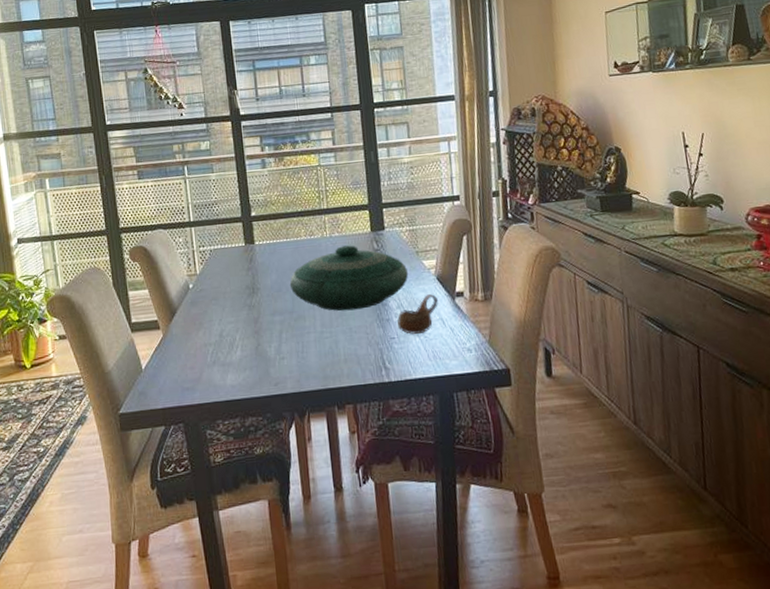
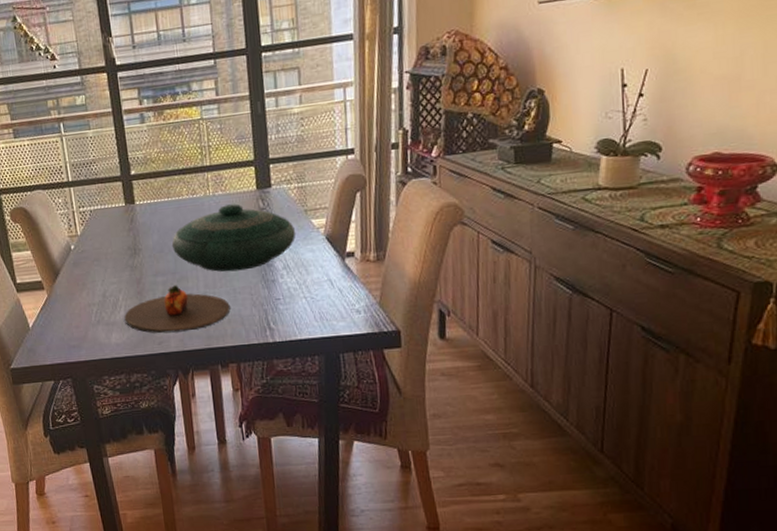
plate: none [240,324,347,374] -> present [124,285,230,334]
cup: present [397,294,438,334] -> none [283,254,327,296]

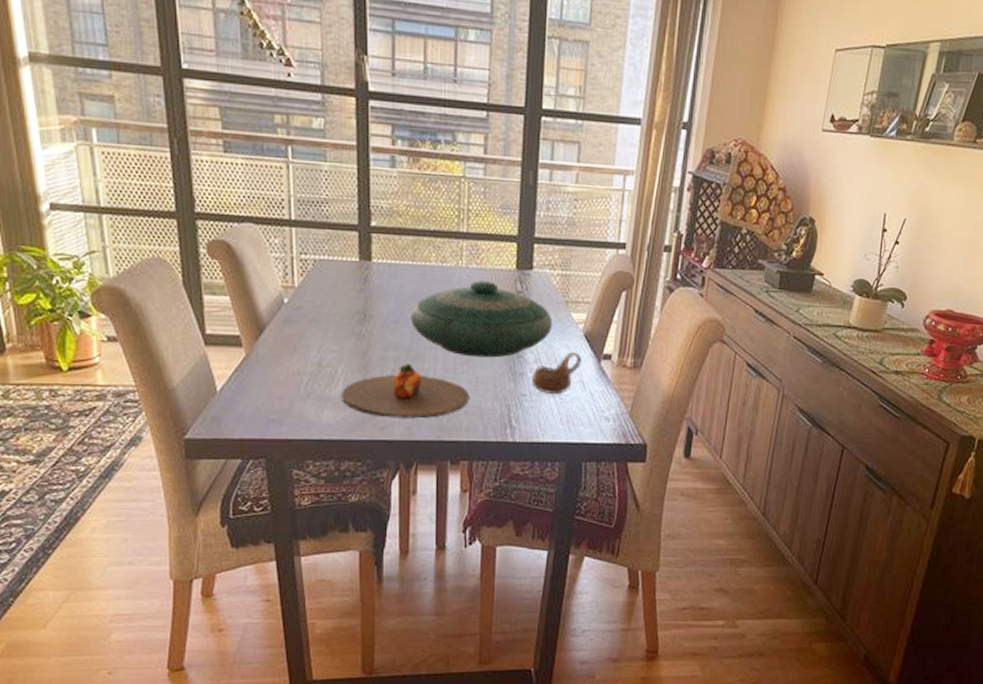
cup: none [283,254,327,296] -> present [532,352,582,395]

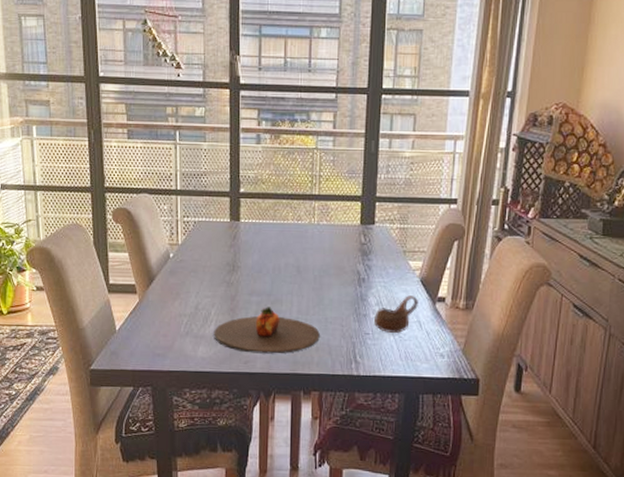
decorative bowl: present [410,281,553,358] -> none [270,235,393,301]

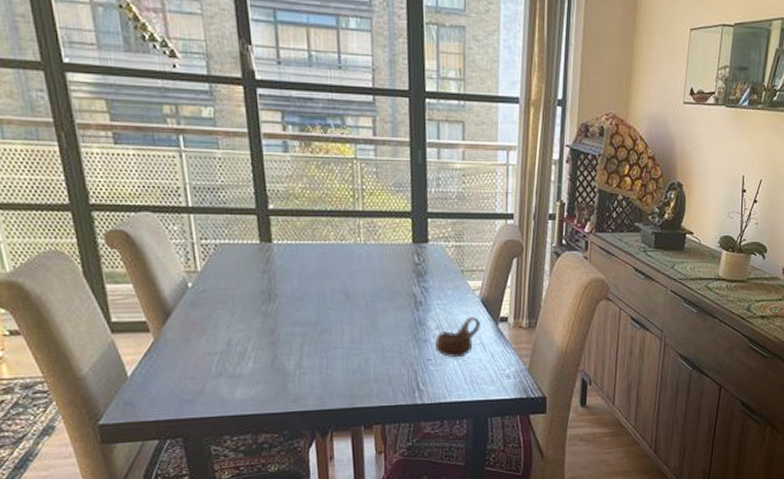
plate: present [213,307,320,354] -> none [253,338,378,390]

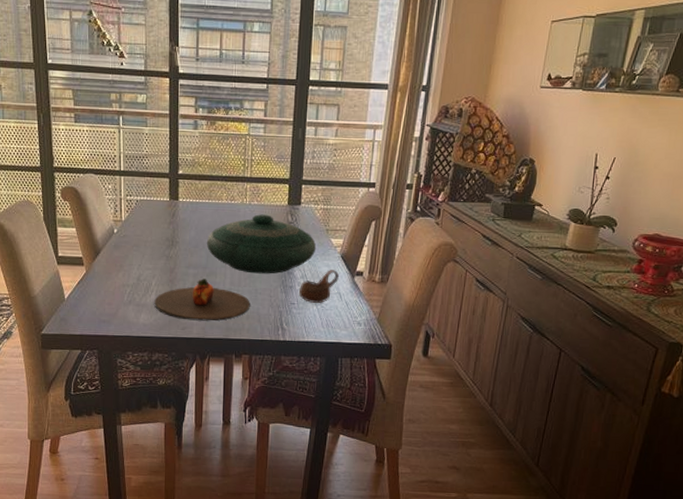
plate: none [253,338,378,390] -> present [154,279,250,321]
decorative bowl: none [314,256,451,328] -> present [206,214,317,274]

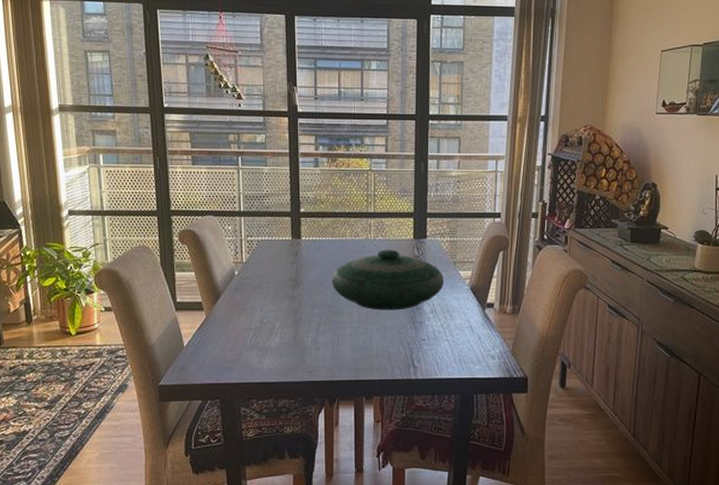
plate: present [154,279,250,321] -> none [279,318,379,363]
cup: present [299,270,339,304] -> none [430,303,469,339]

